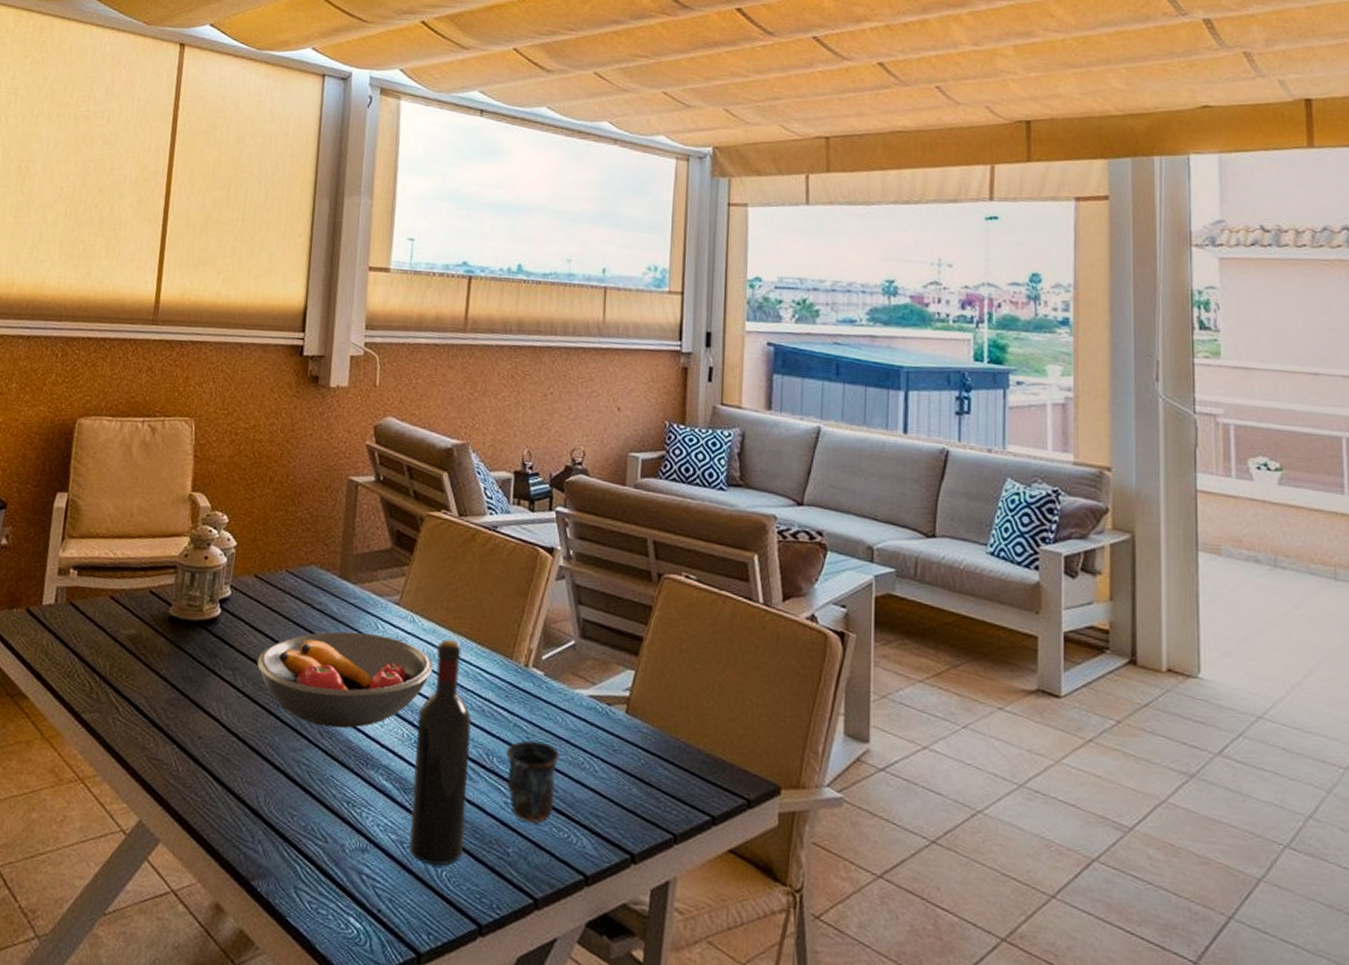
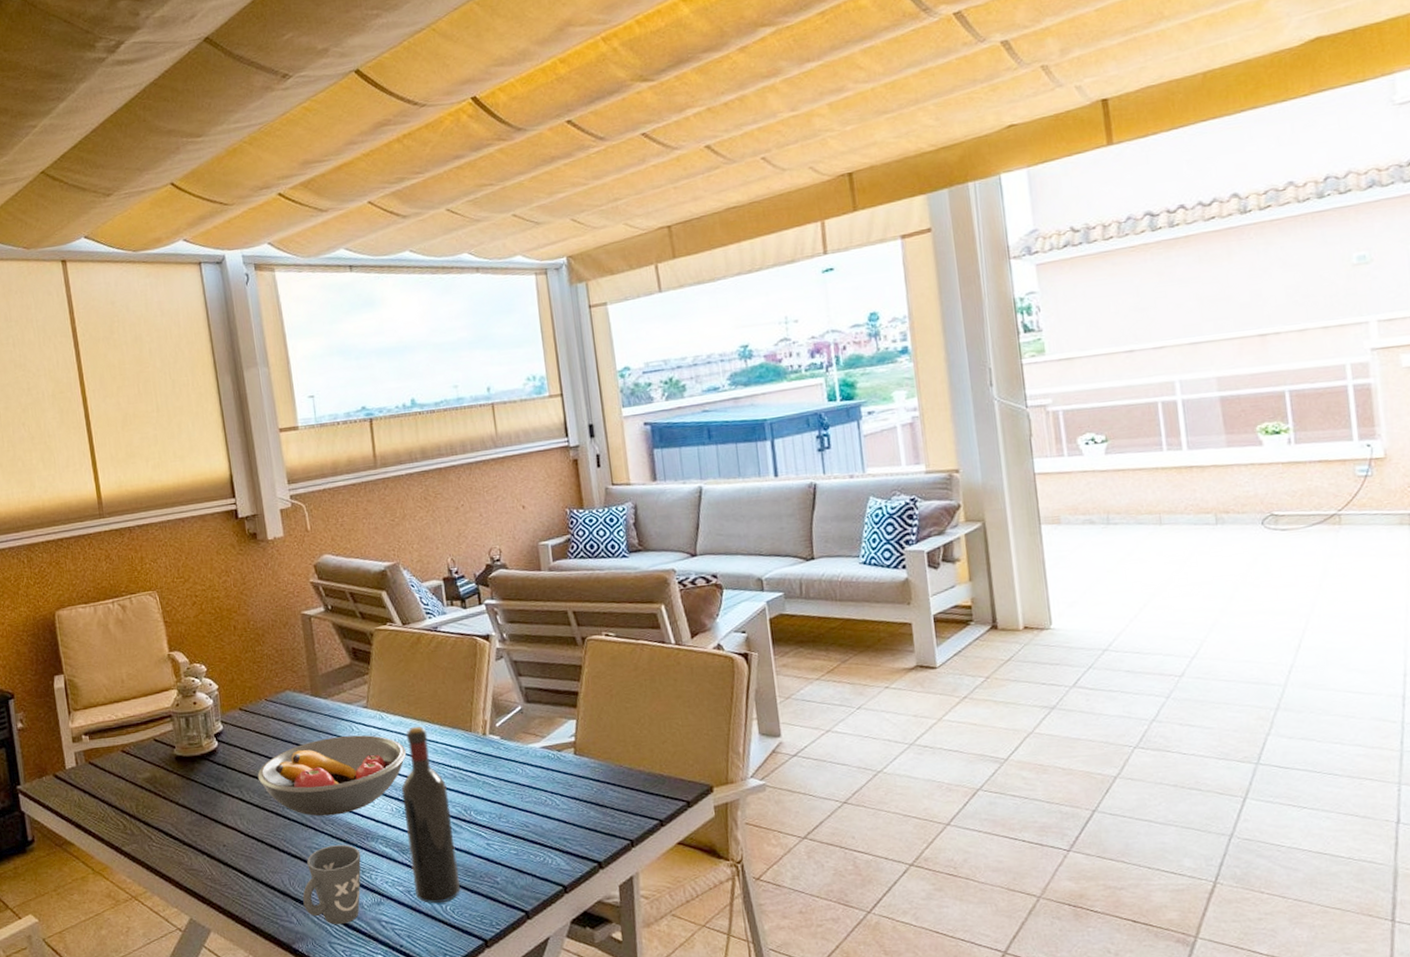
mug: none [275,764,356,868] -> present [302,844,361,925]
mug: present [505,739,559,823] -> none [479,790,528,855]

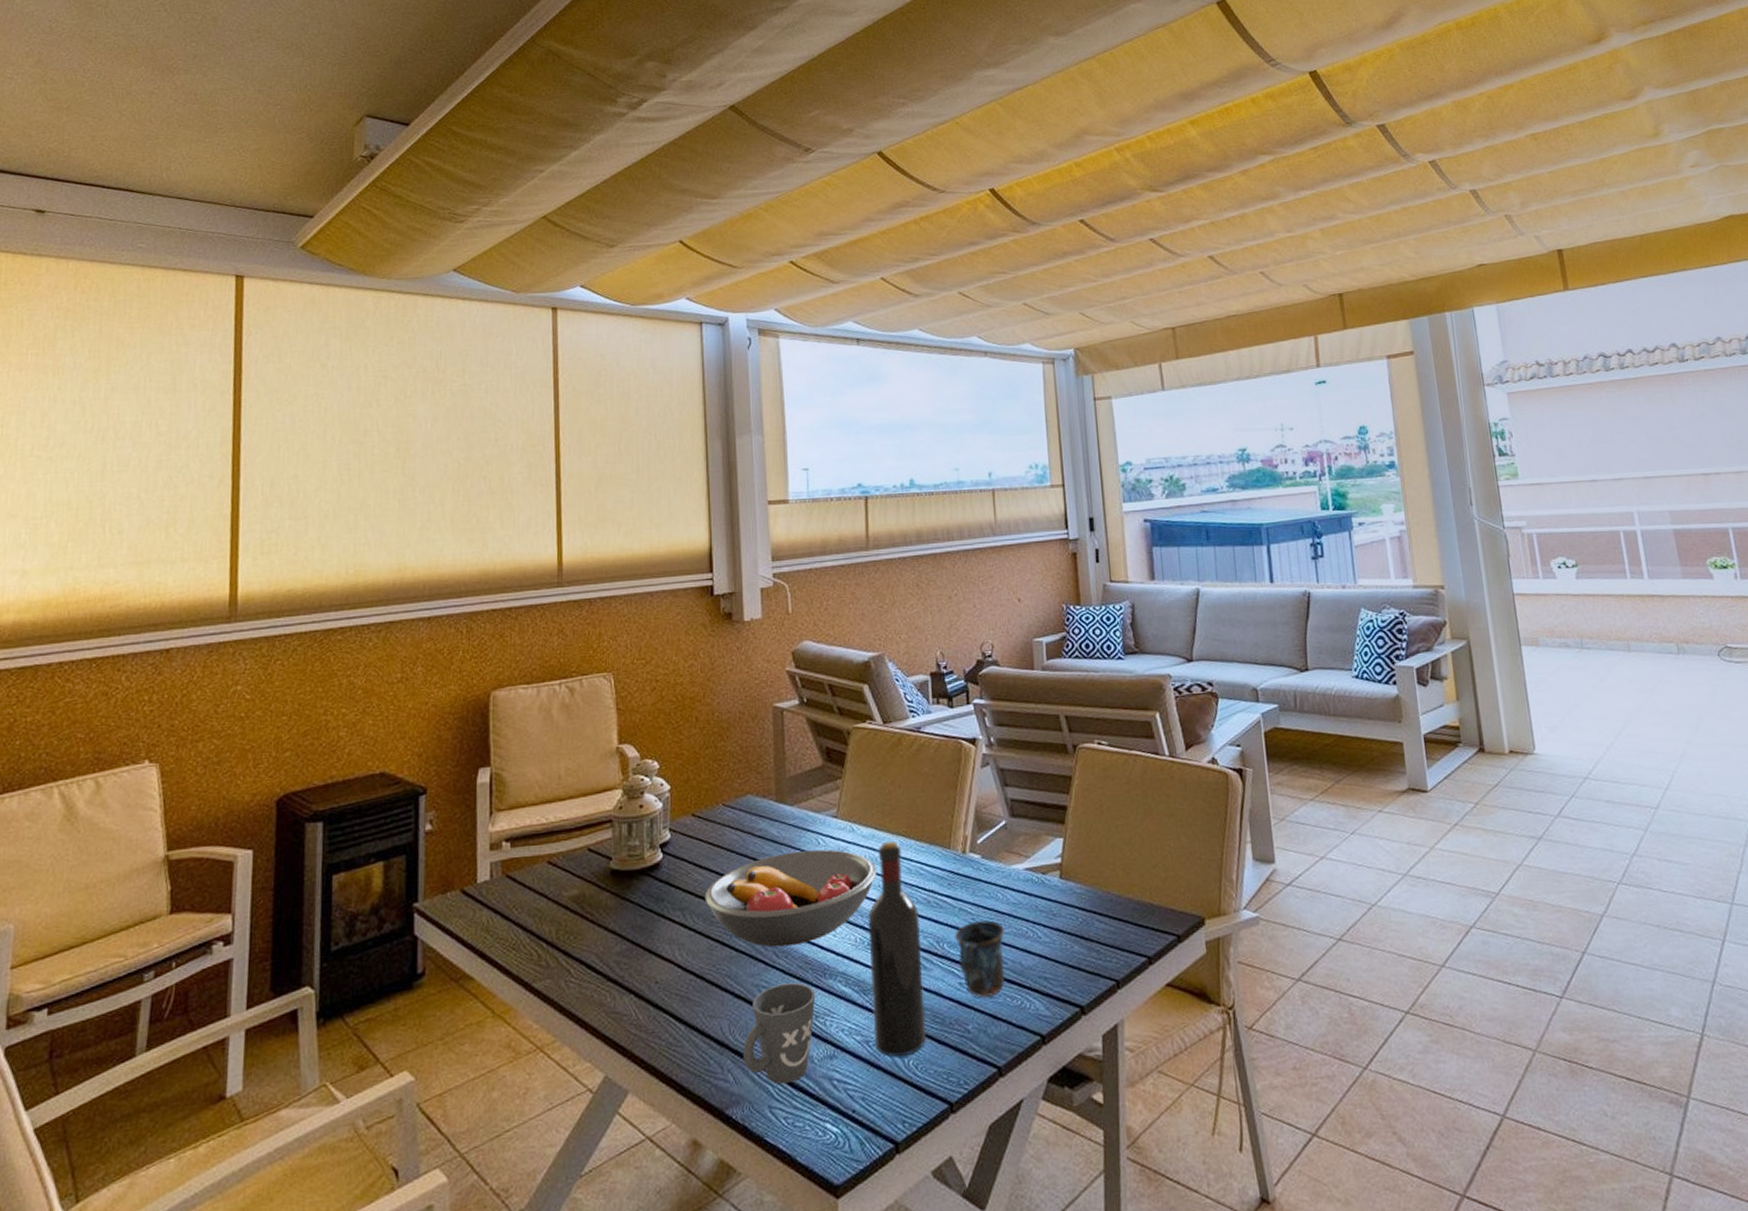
mug: none [479,790,528,855] -> present [954,919,1005,998]

